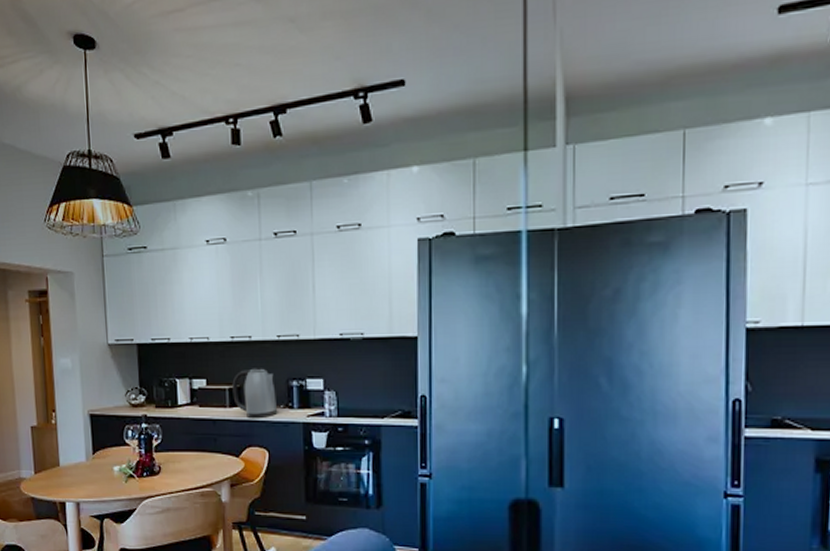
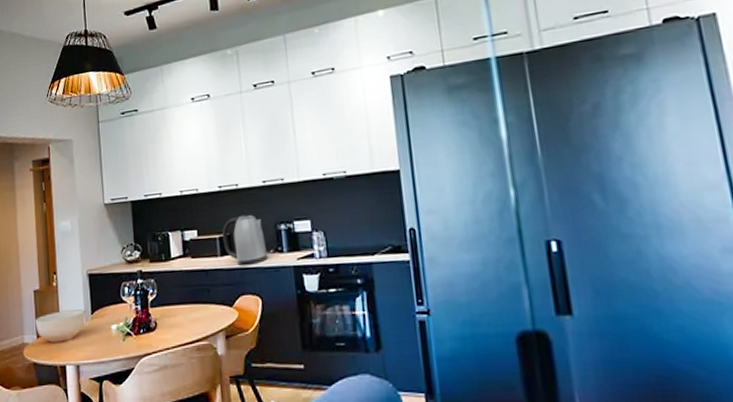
bowl: none [32,449,87,479] -> present [35,309,86,343]

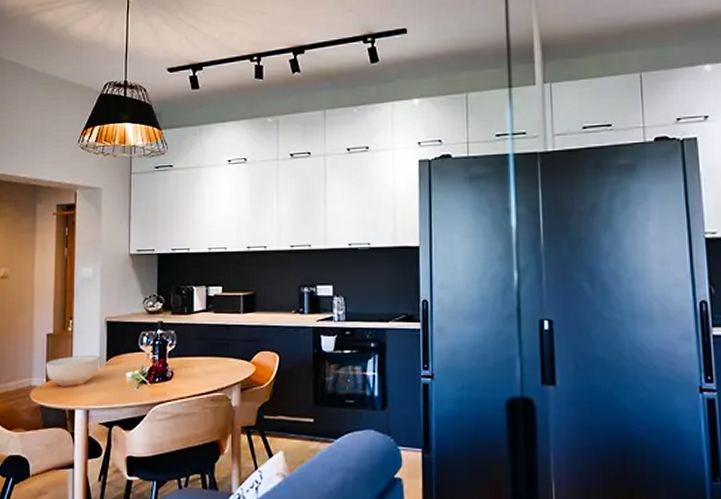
kettle: present [222,213,268,265] -> none [247,274,289,323]

